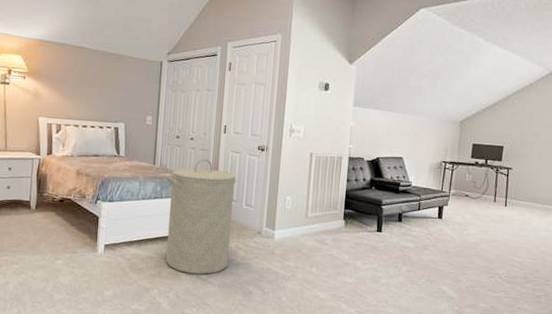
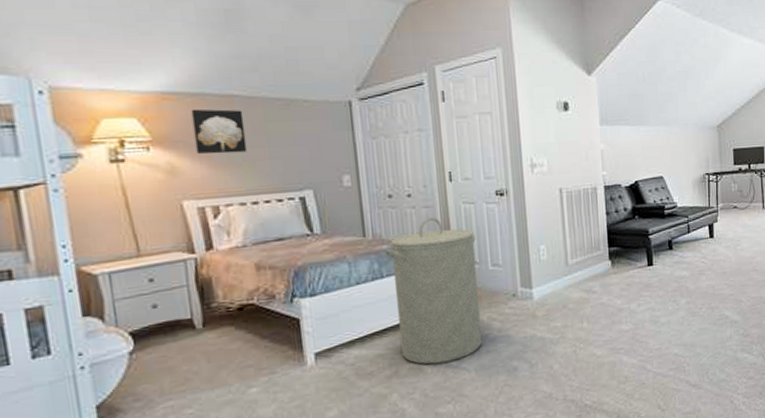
wall art: none [53,54,88,89] -> present [191,109,248,154]

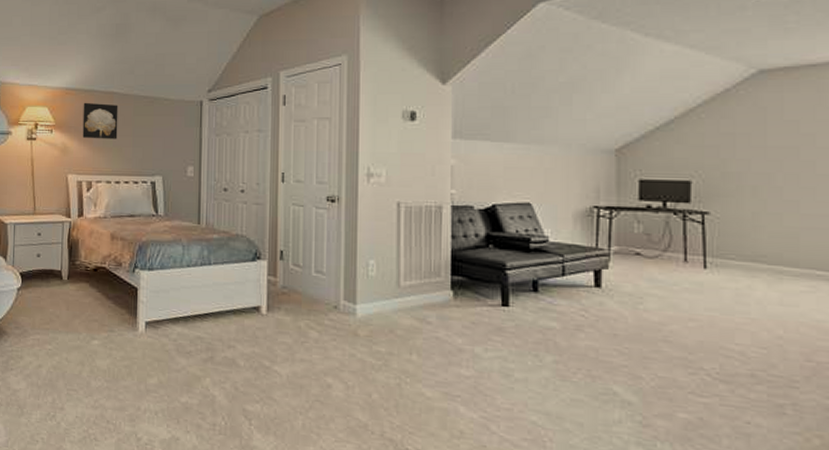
laundry hamper: present [385,217,483,365] -> none [215,215,302,361]

